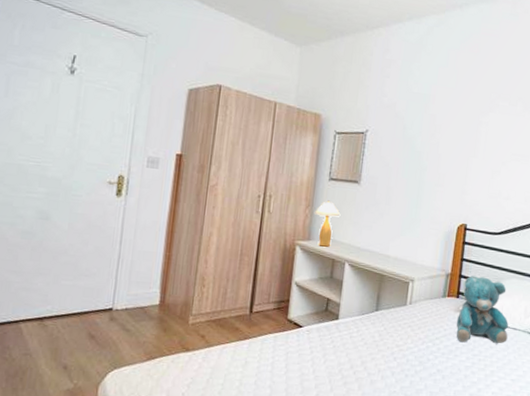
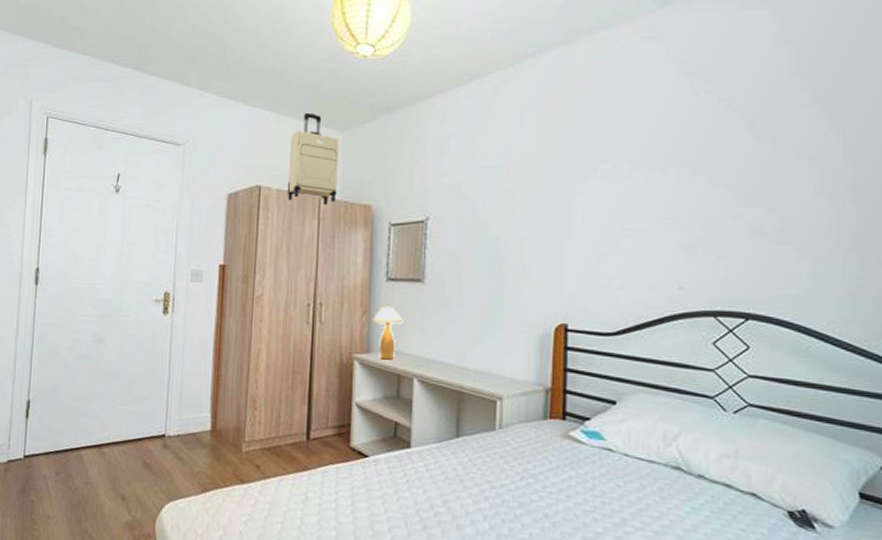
suitcase: none [246,24,297,110] -> present [287,112,339,206]
teddy bear: present [456,276,509,344] -> none [565,391,642,482]

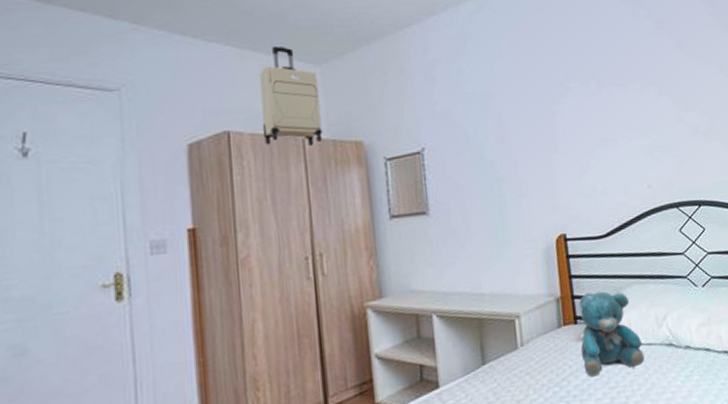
table lamp: present [373,304,404,360] -> none [381,243,414,302]
teddy bear: none [565,391,642,482] -> present [579,291,645,377]

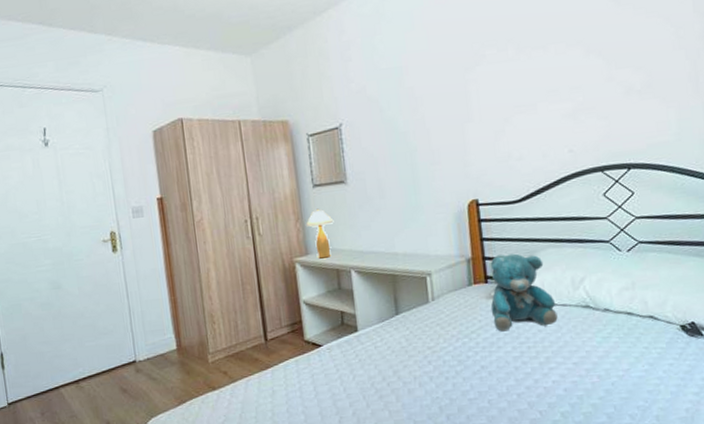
suitcase: present [259,45,322,147] -> none [202,42,254,128]
table lamp: none [381,243,414,302] -> present [306,208,334,259]

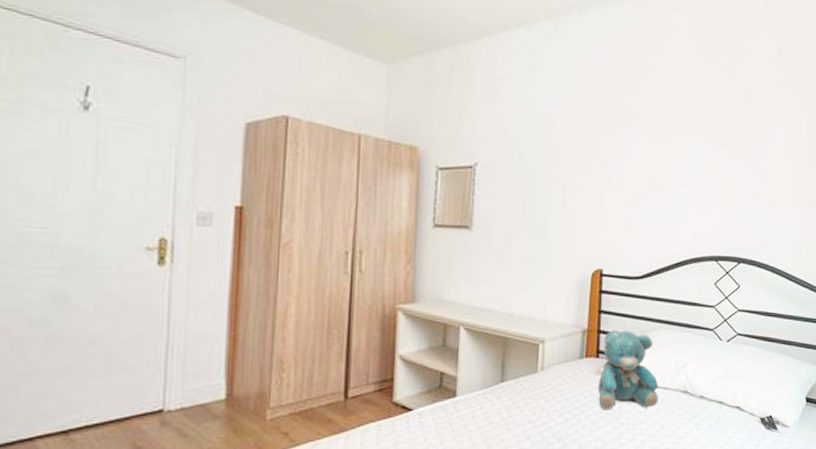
table lamp: present [306,208,334,259] -> none [418,252,451,309]

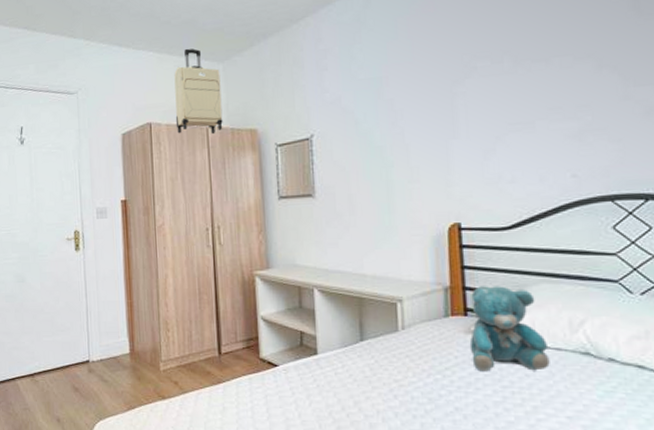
suitcase: none [320,37,382,144] -> present [174,48,223,135]

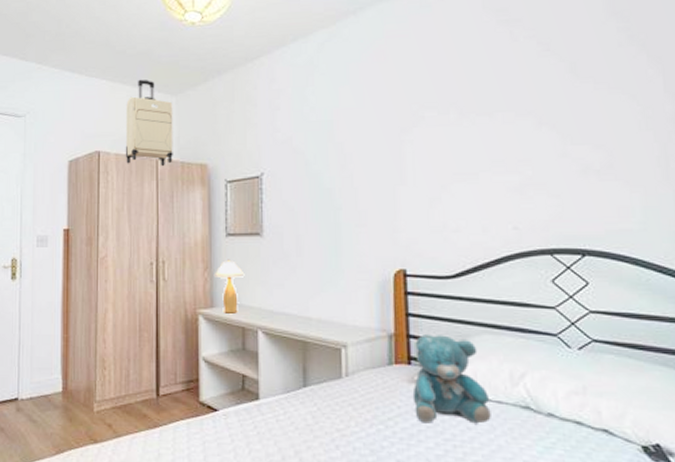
table lamp: none [269,221,299,274] -> present [215,259,245,314]

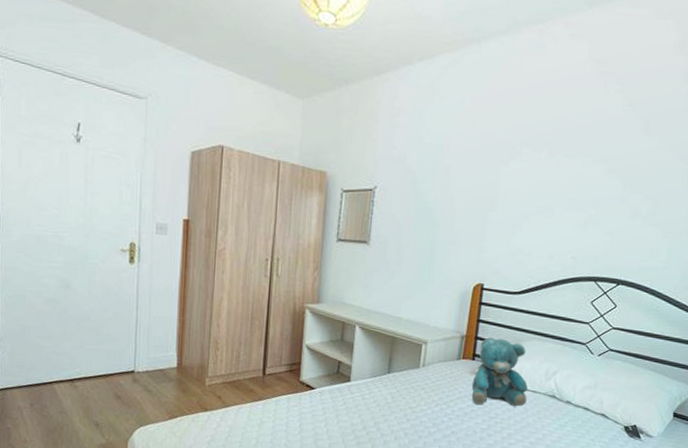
suitcase: present [125,79,173,167] -> none [248,76,299,170]
table lamp: present [215,259,245,314] -> none [323,262,350,310]

